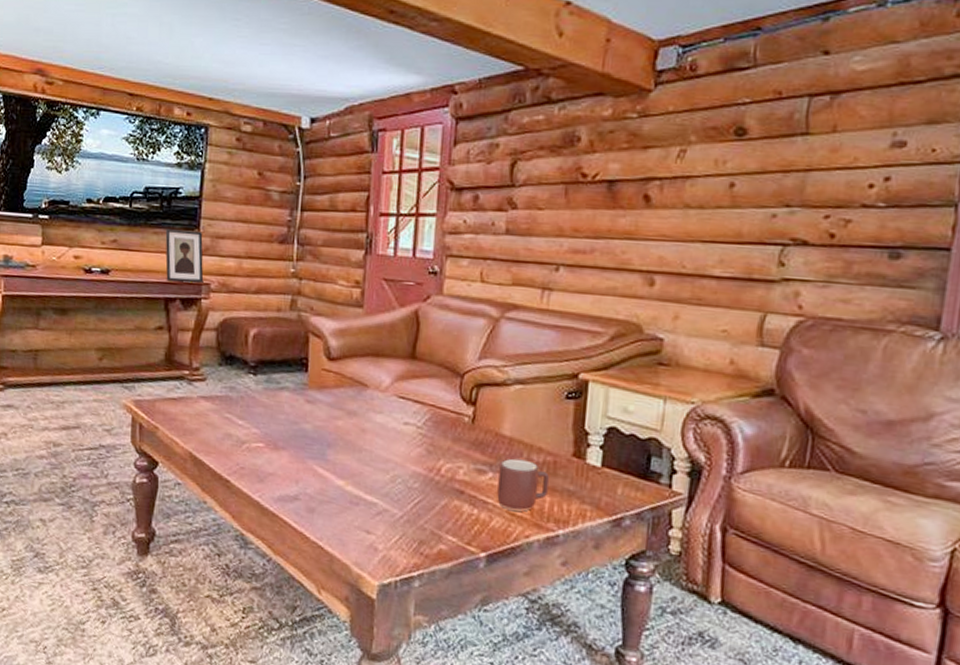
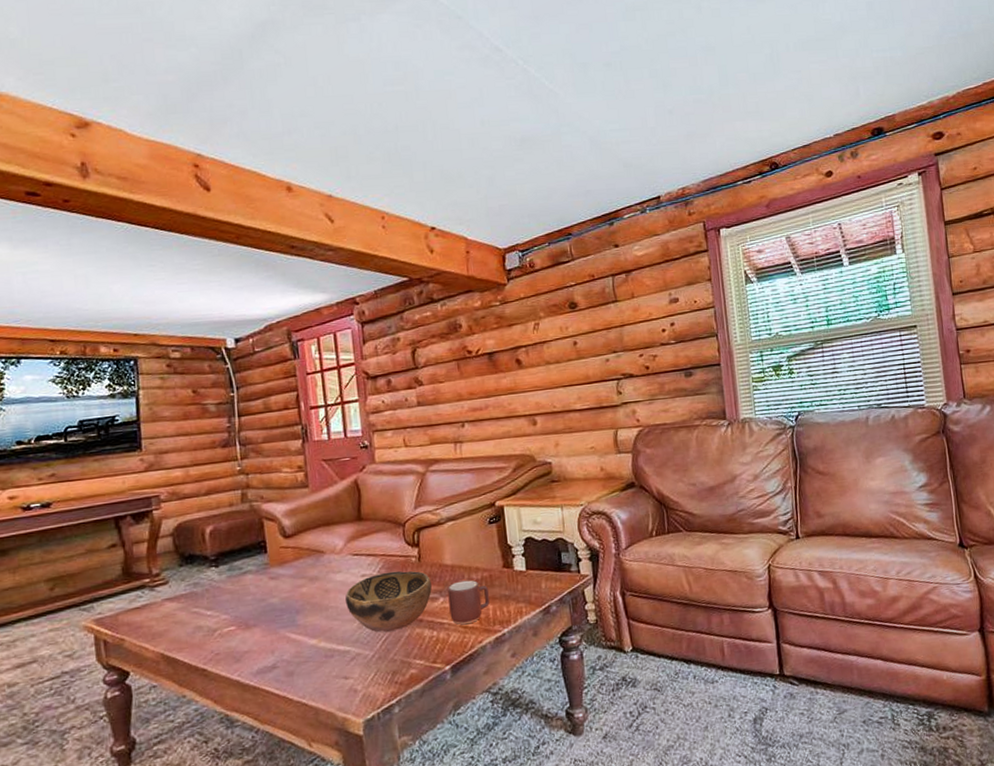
picture frame: present [165,229,204,283] -> none [106,451,153,501]
decorative bowl: none [382,425,482,496] -> present [345,570,432,633]

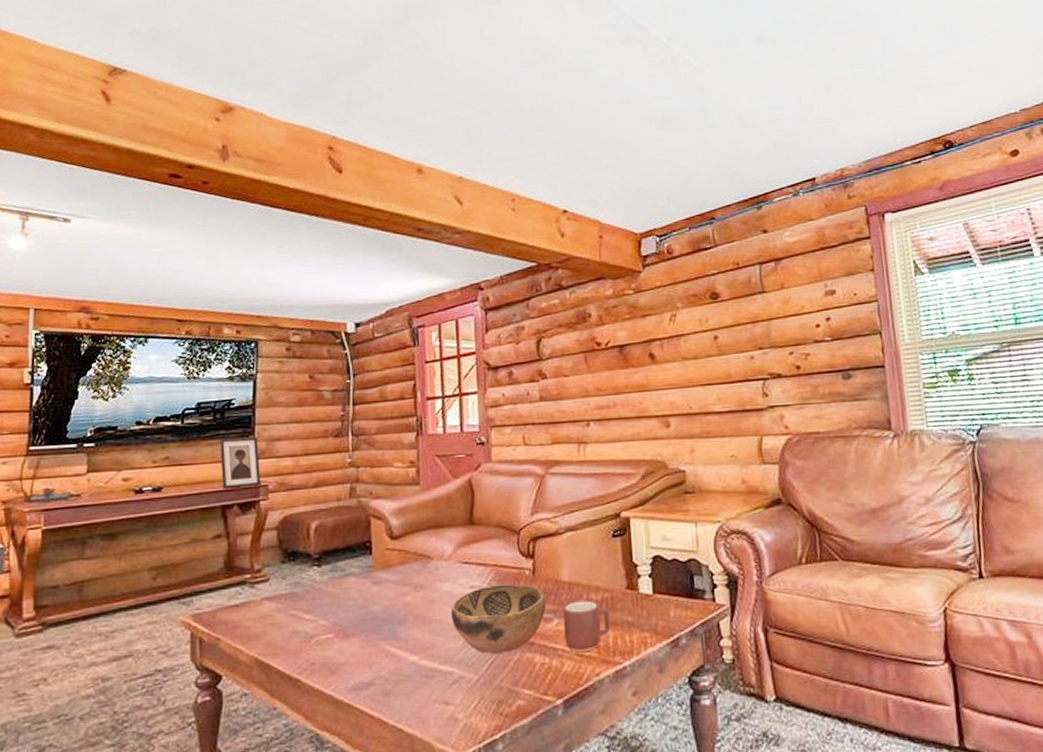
picture frame: none [106,451,153,501] -> present [219,437,261,489]

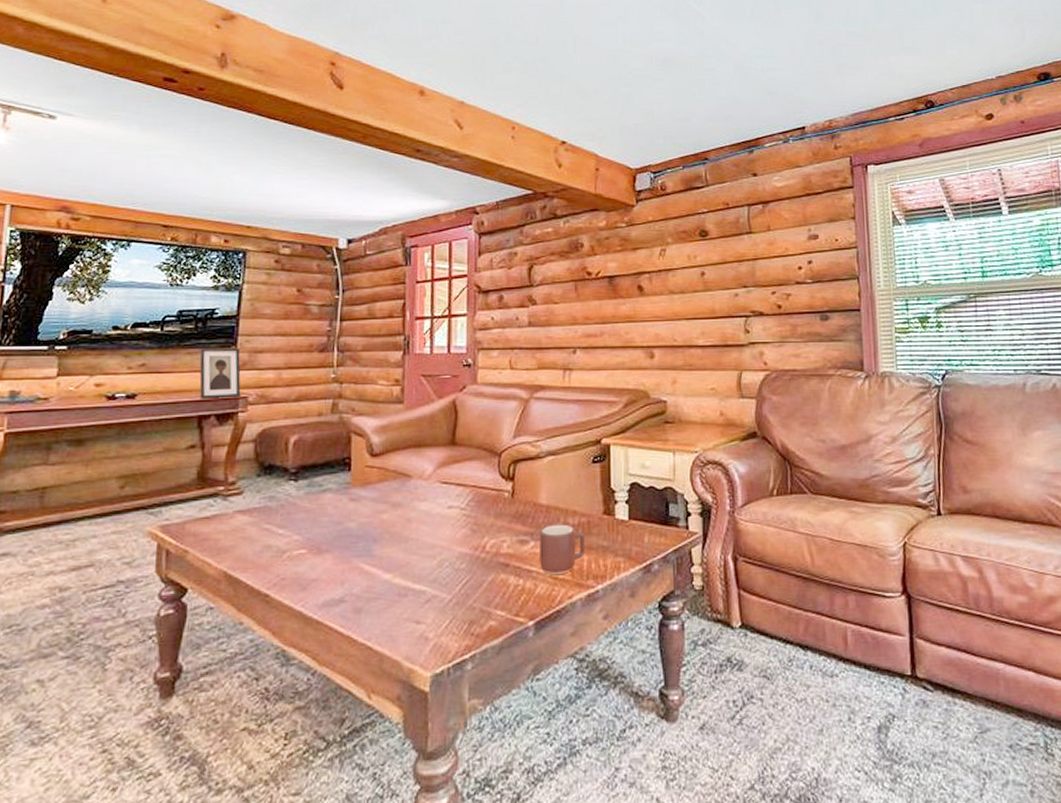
decorative bowl: present [451,584,546,654] -> none [428,505,523,574]

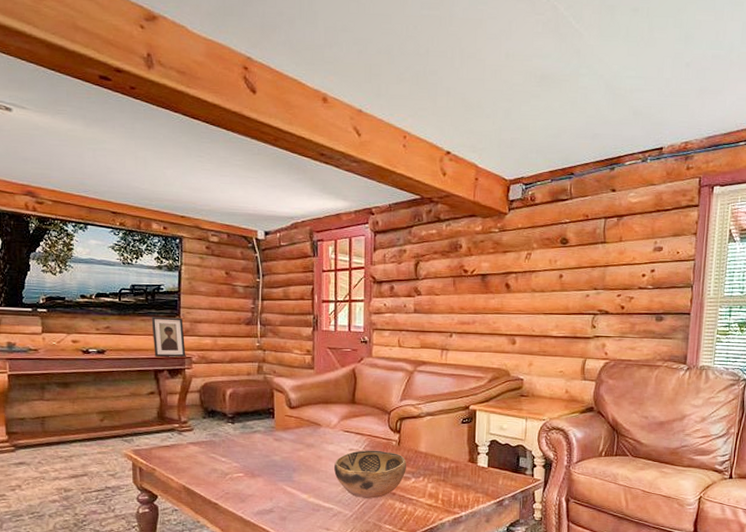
decorative bowl: none [428,505,523,574] -> present [334,450,406,498]
mug: present [540,524,586,576] -> none [419,467,454,504]

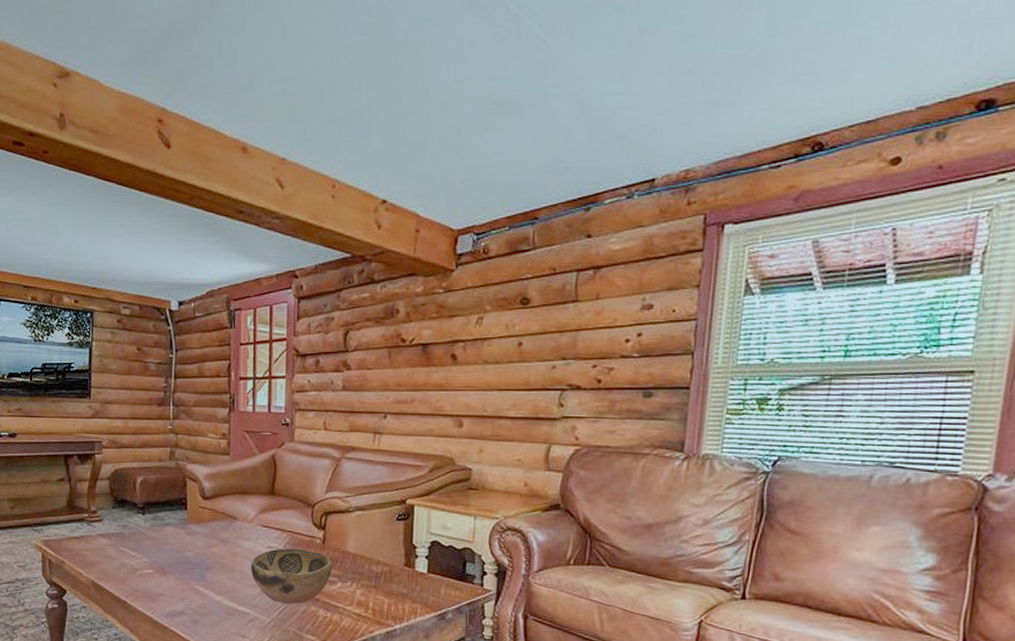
picture frame: present [151,317,186,357] -> none [62,398,96,441]

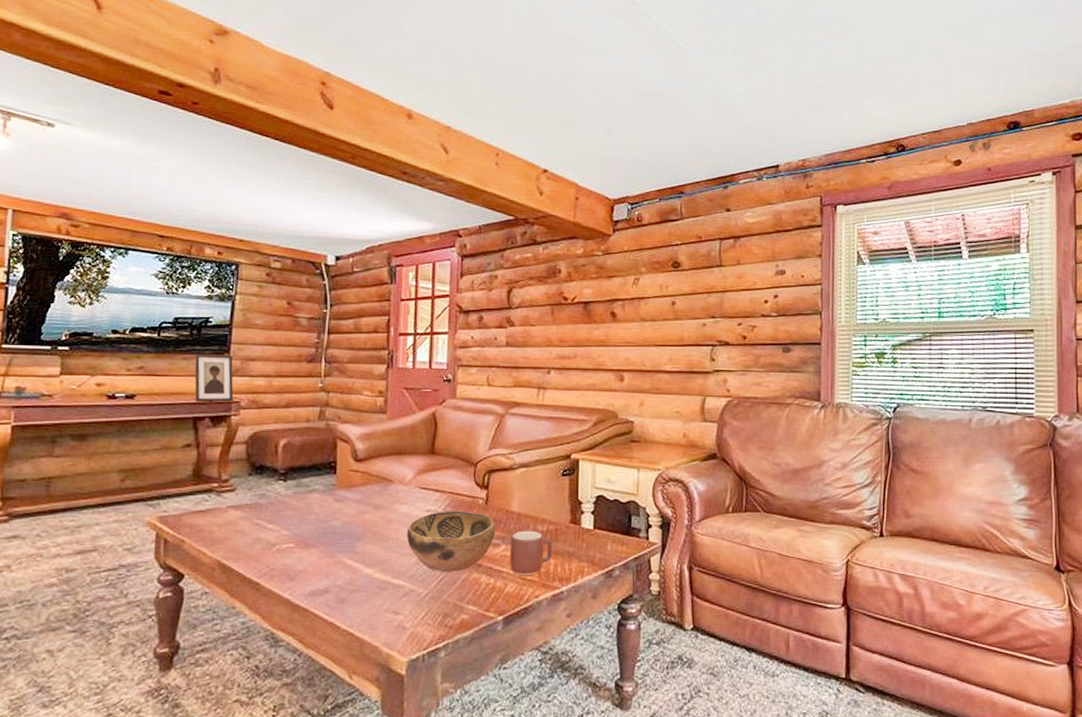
picture frame: none [62,398,96,441] -> present [194,354,234,402]
mug: none [346,570,387,613] -> present [510,530,553,576]

